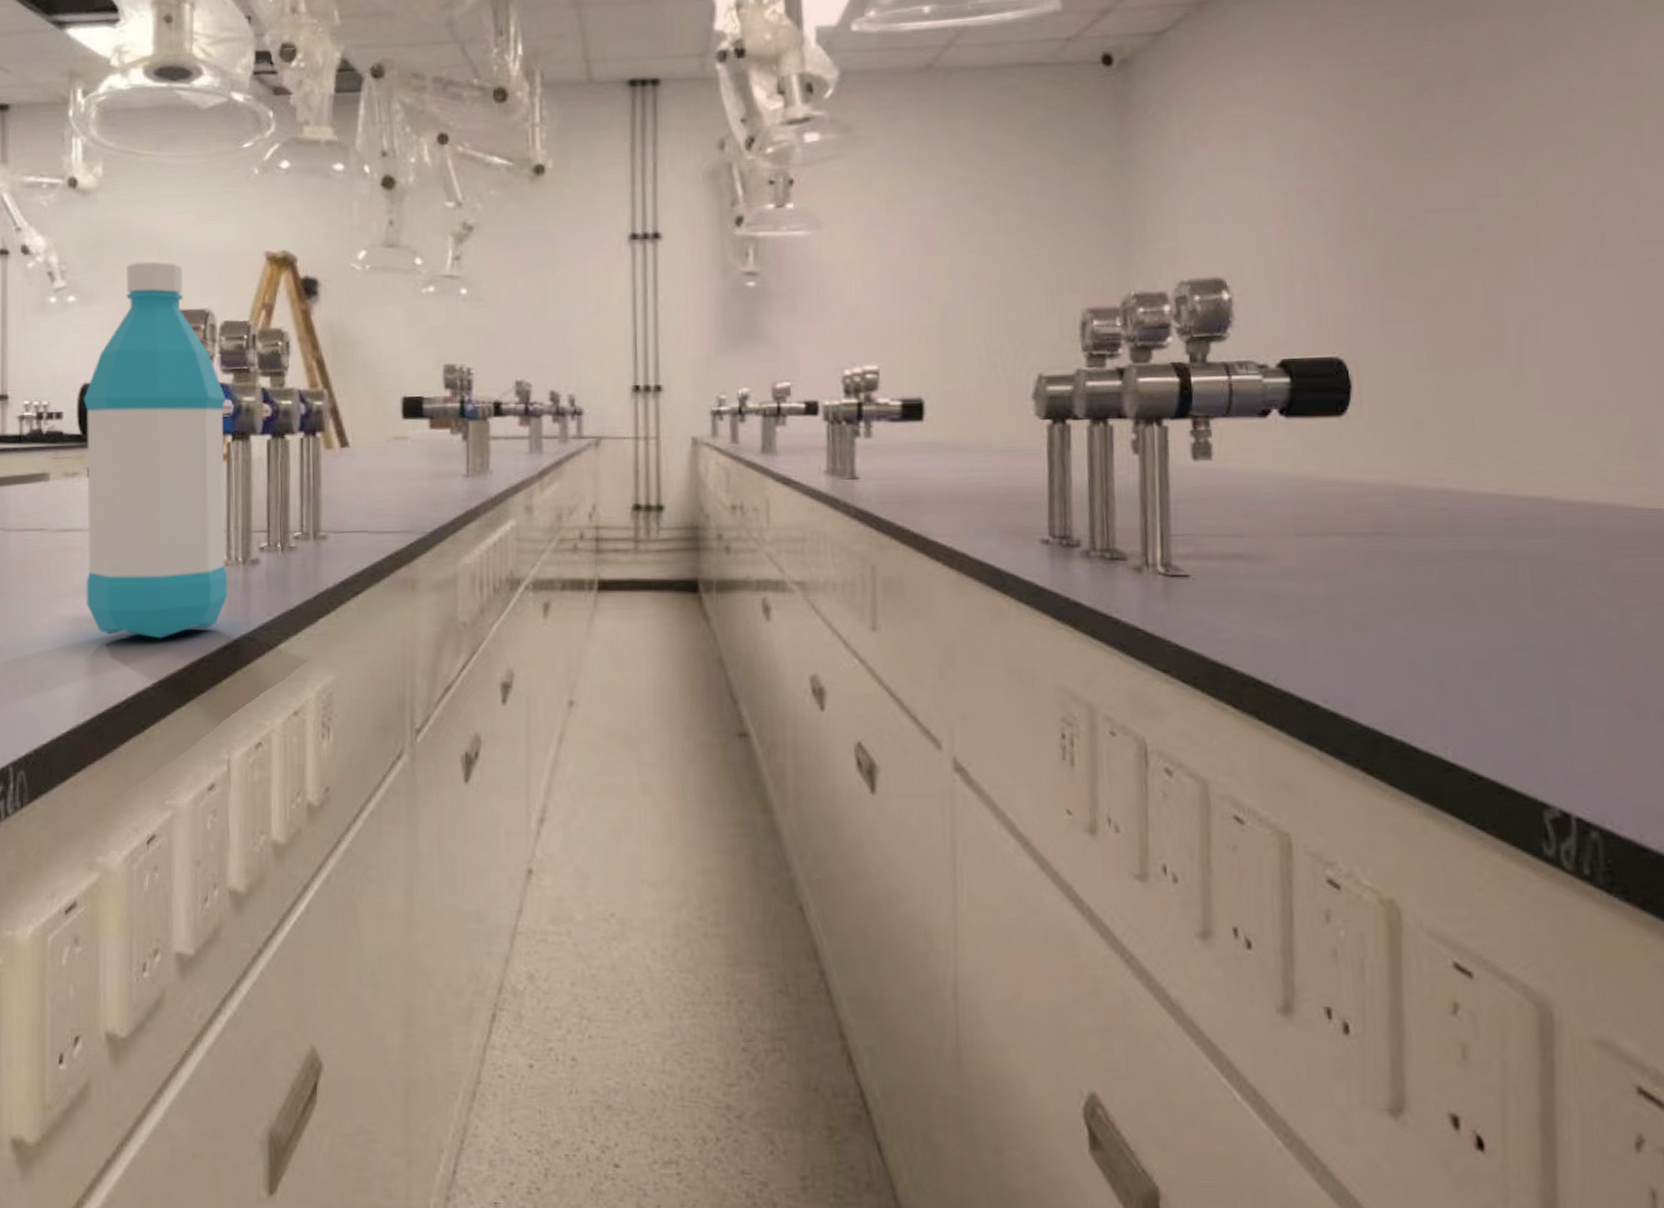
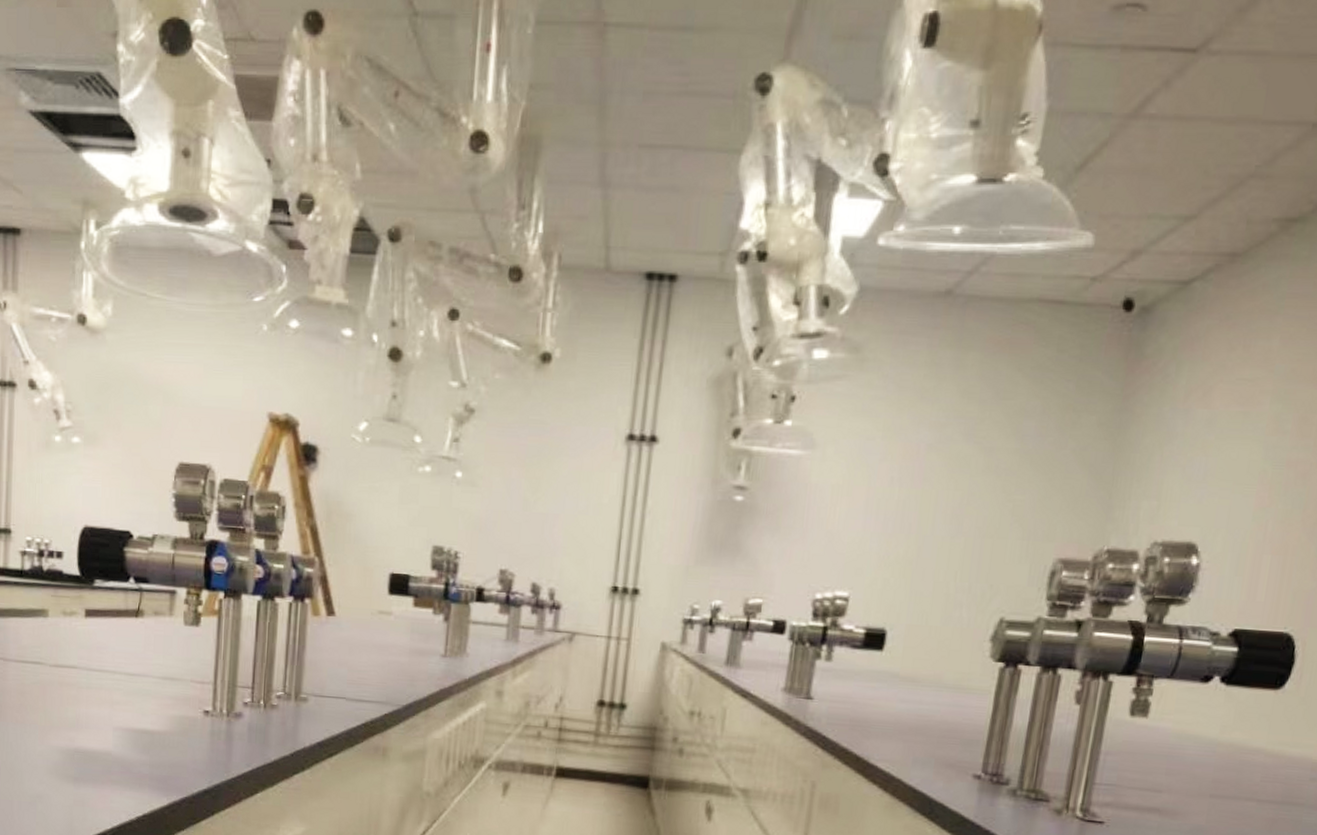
water bottle: present [84,261,227,639] -> none [78,409,221,777]

